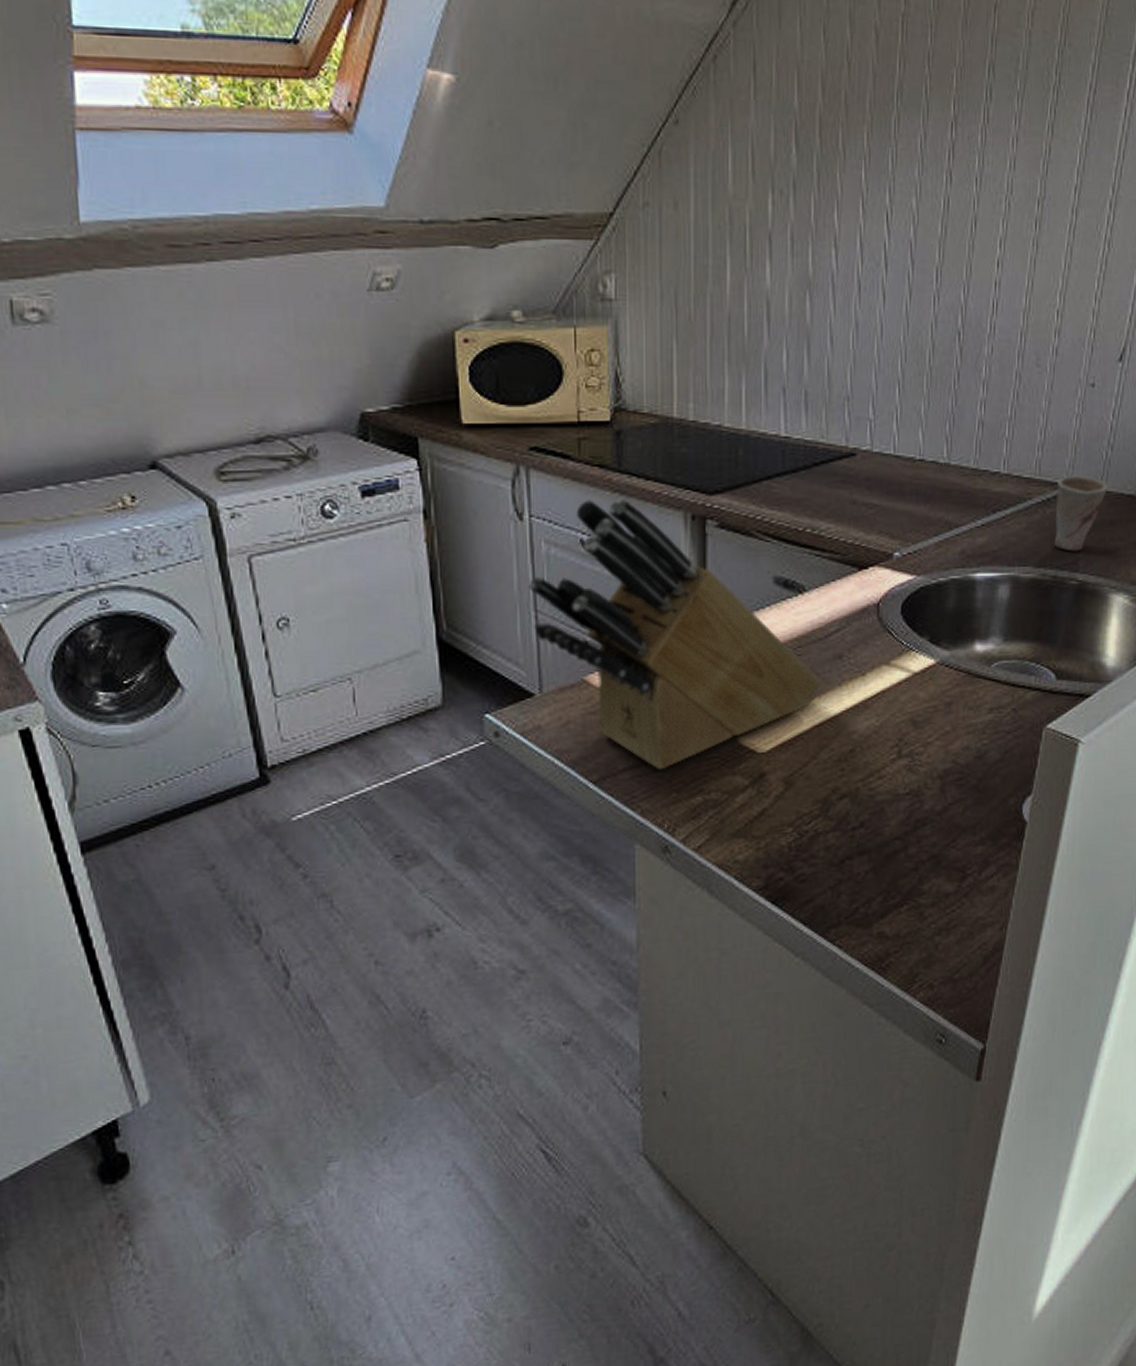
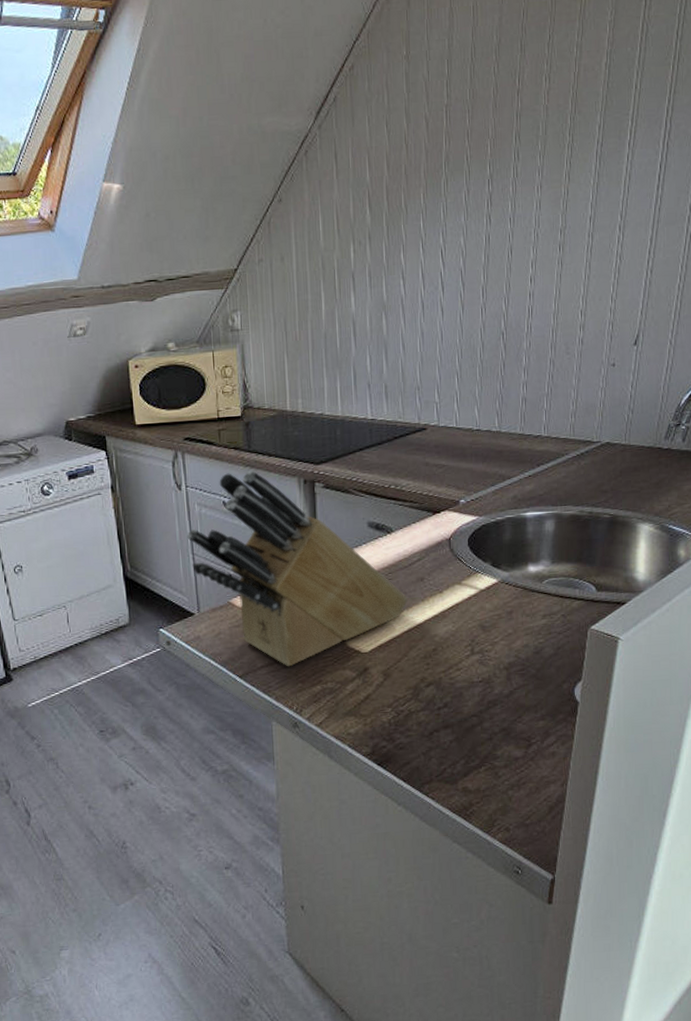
cup: present [1054,475,1109,552] -> none [588,434,632,493]

